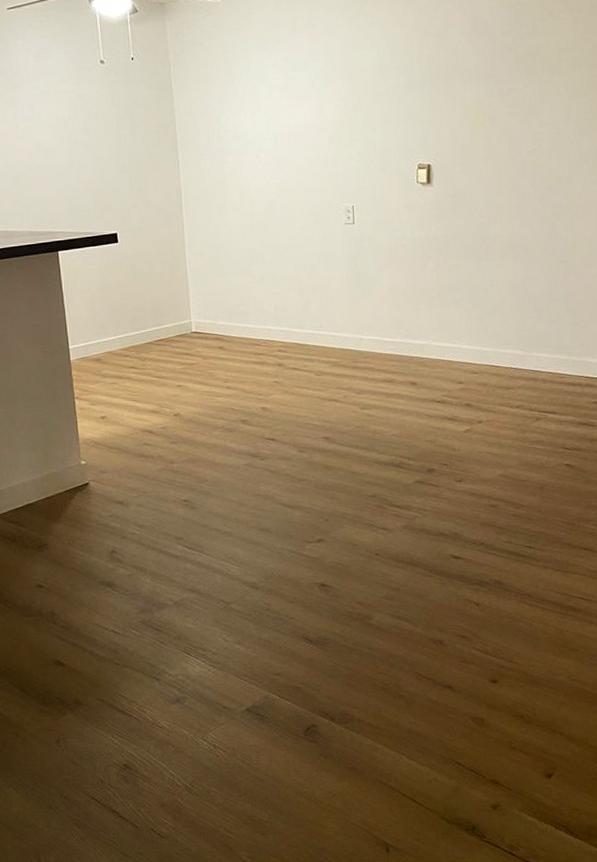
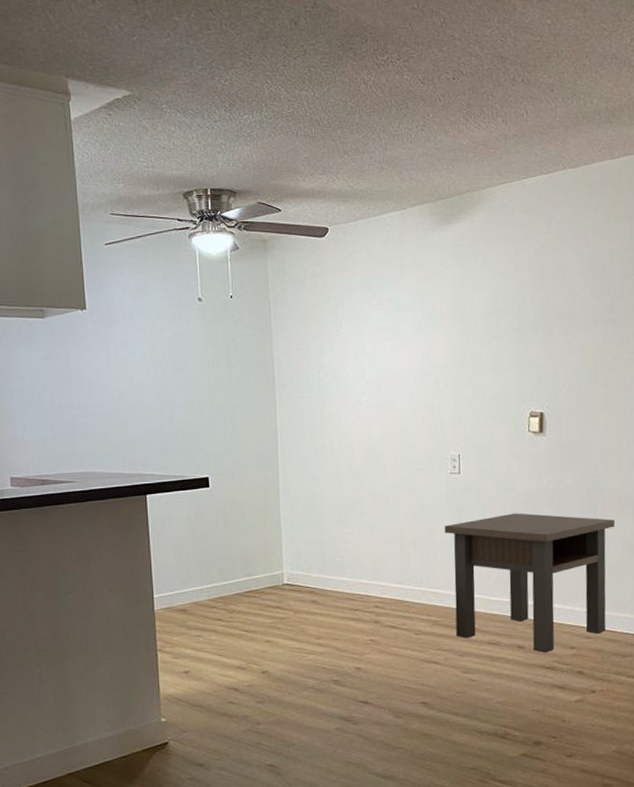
side table: none [340,259,498,388] -> present [444,513,616,653]

